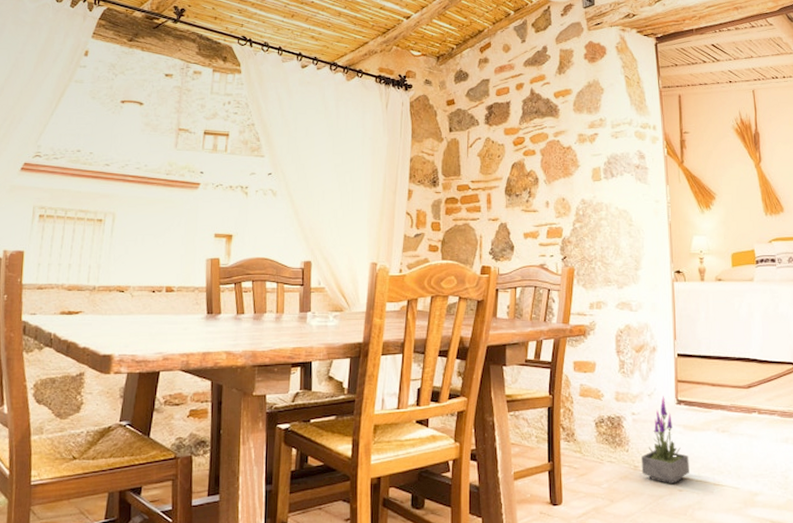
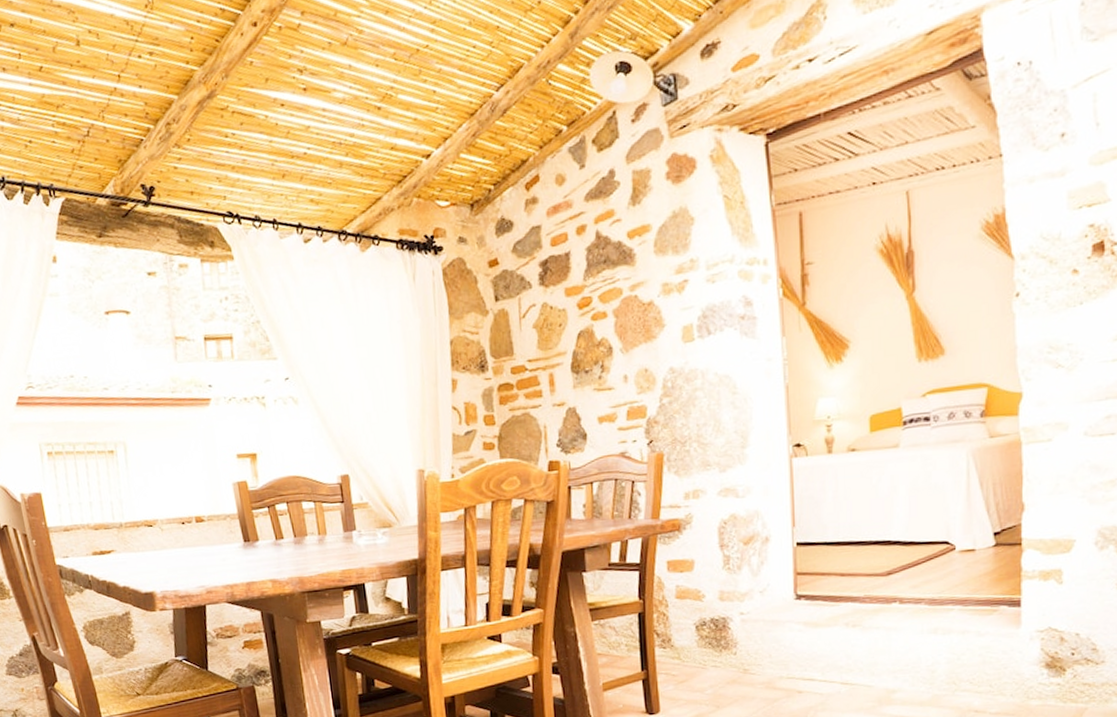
potted plant: present [641,396,689,485] -> none [752,592,811,686]

